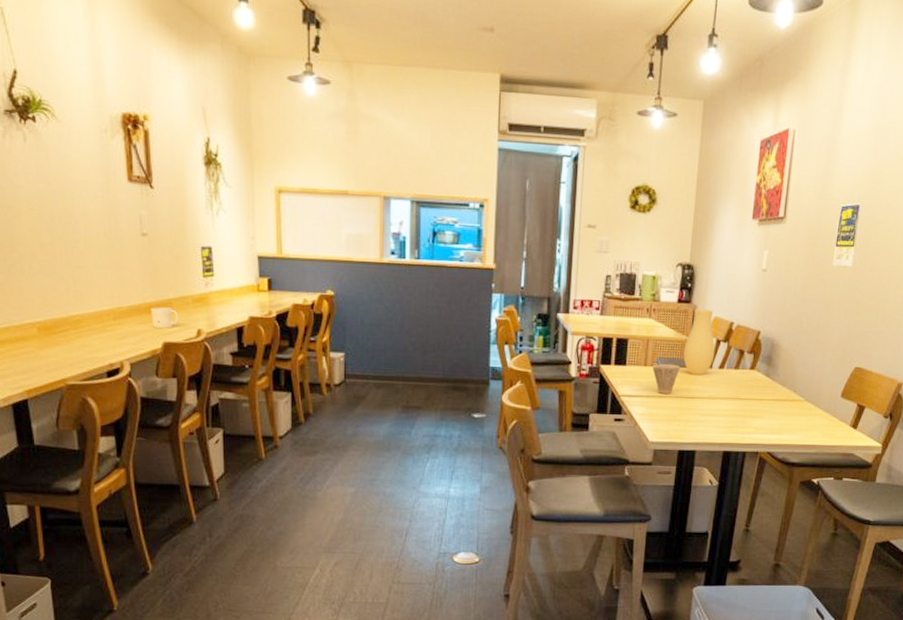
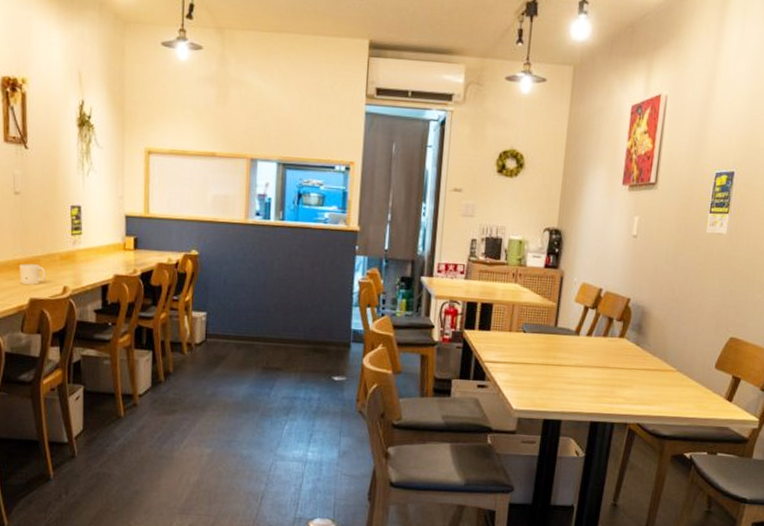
cup: present [652,363,680,394] -> none [517,329,546,361]
vase: present [683,309,715,375] -> none [550,275,583,342]

